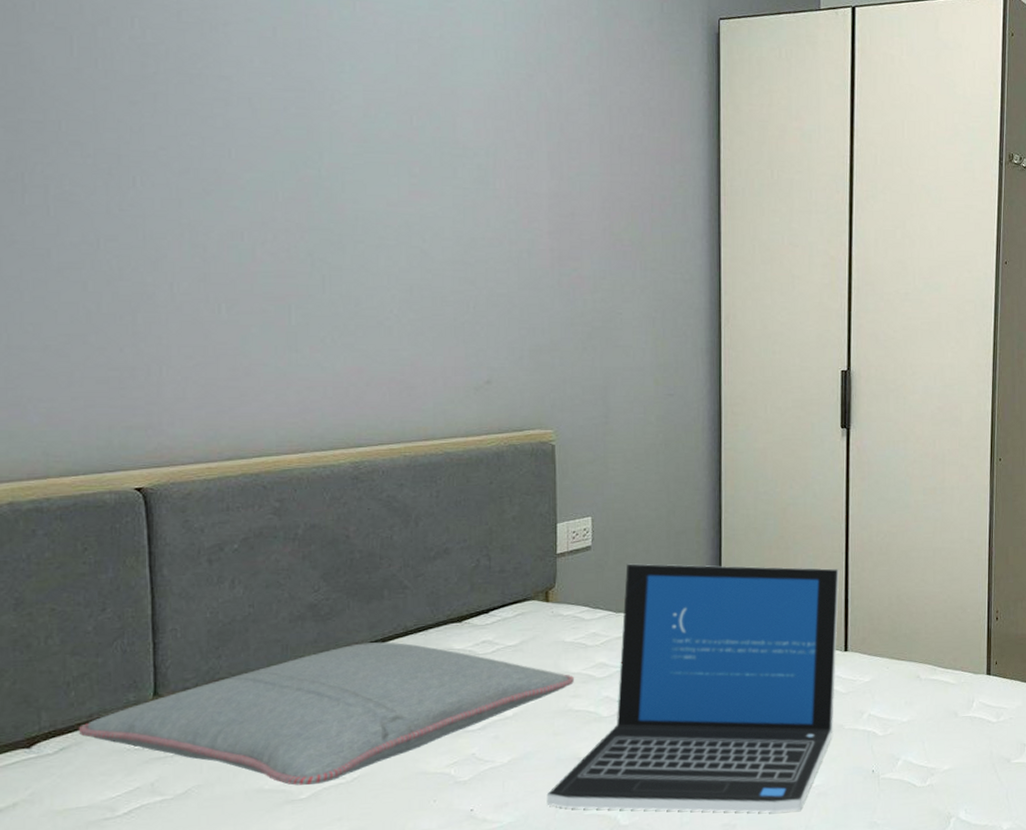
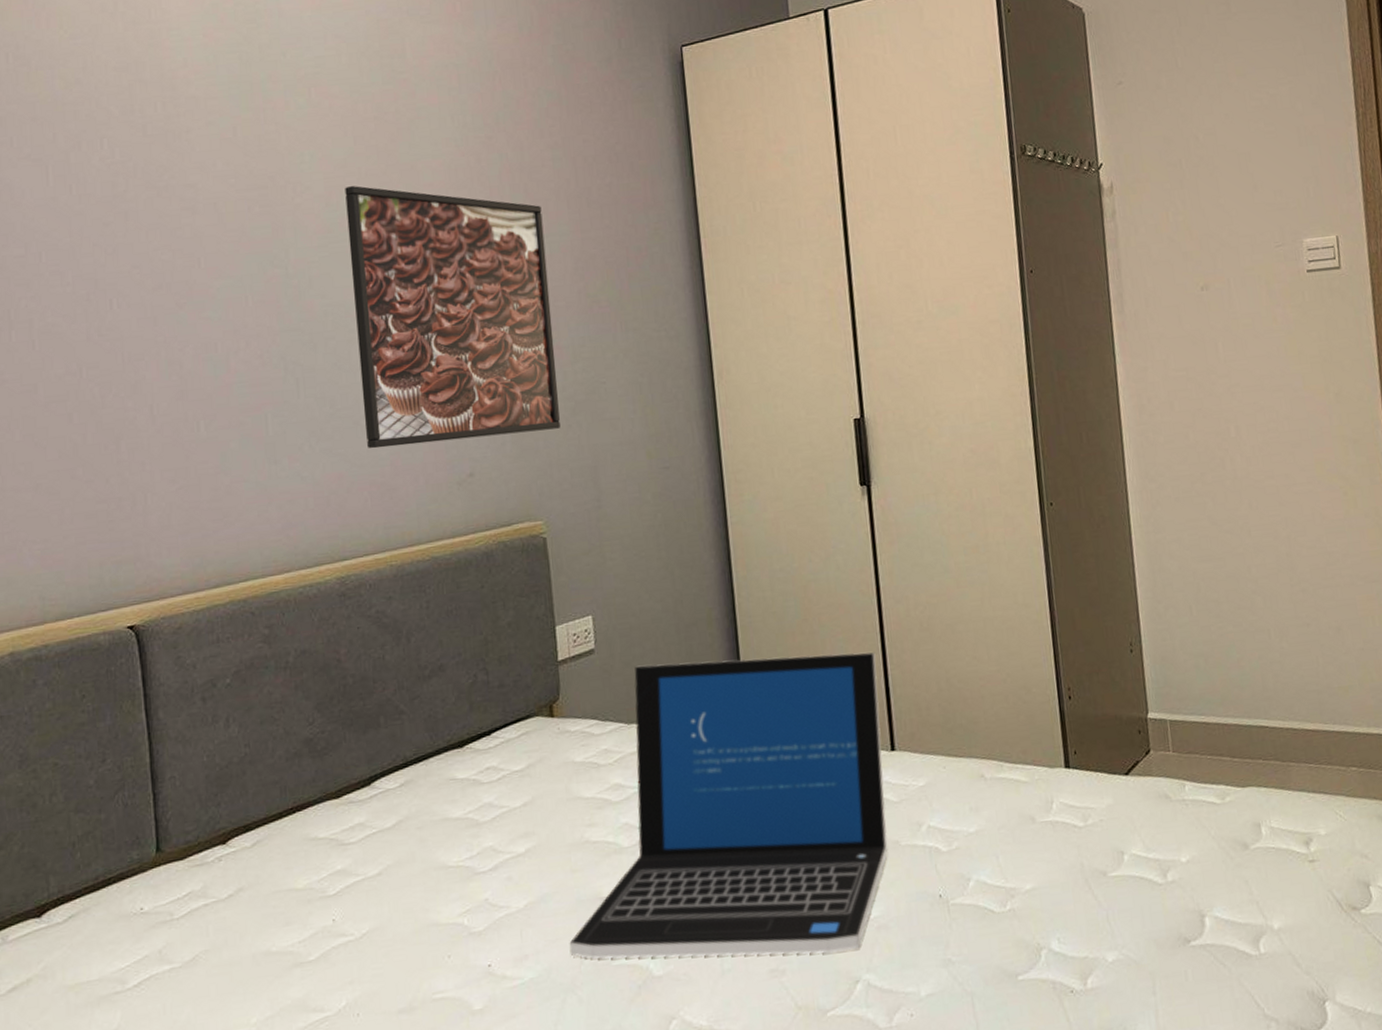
pillow: present [78,642,574,786] -> none [85,775,588,946]
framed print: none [384,101,577,349] -> present [345,186,560,449]

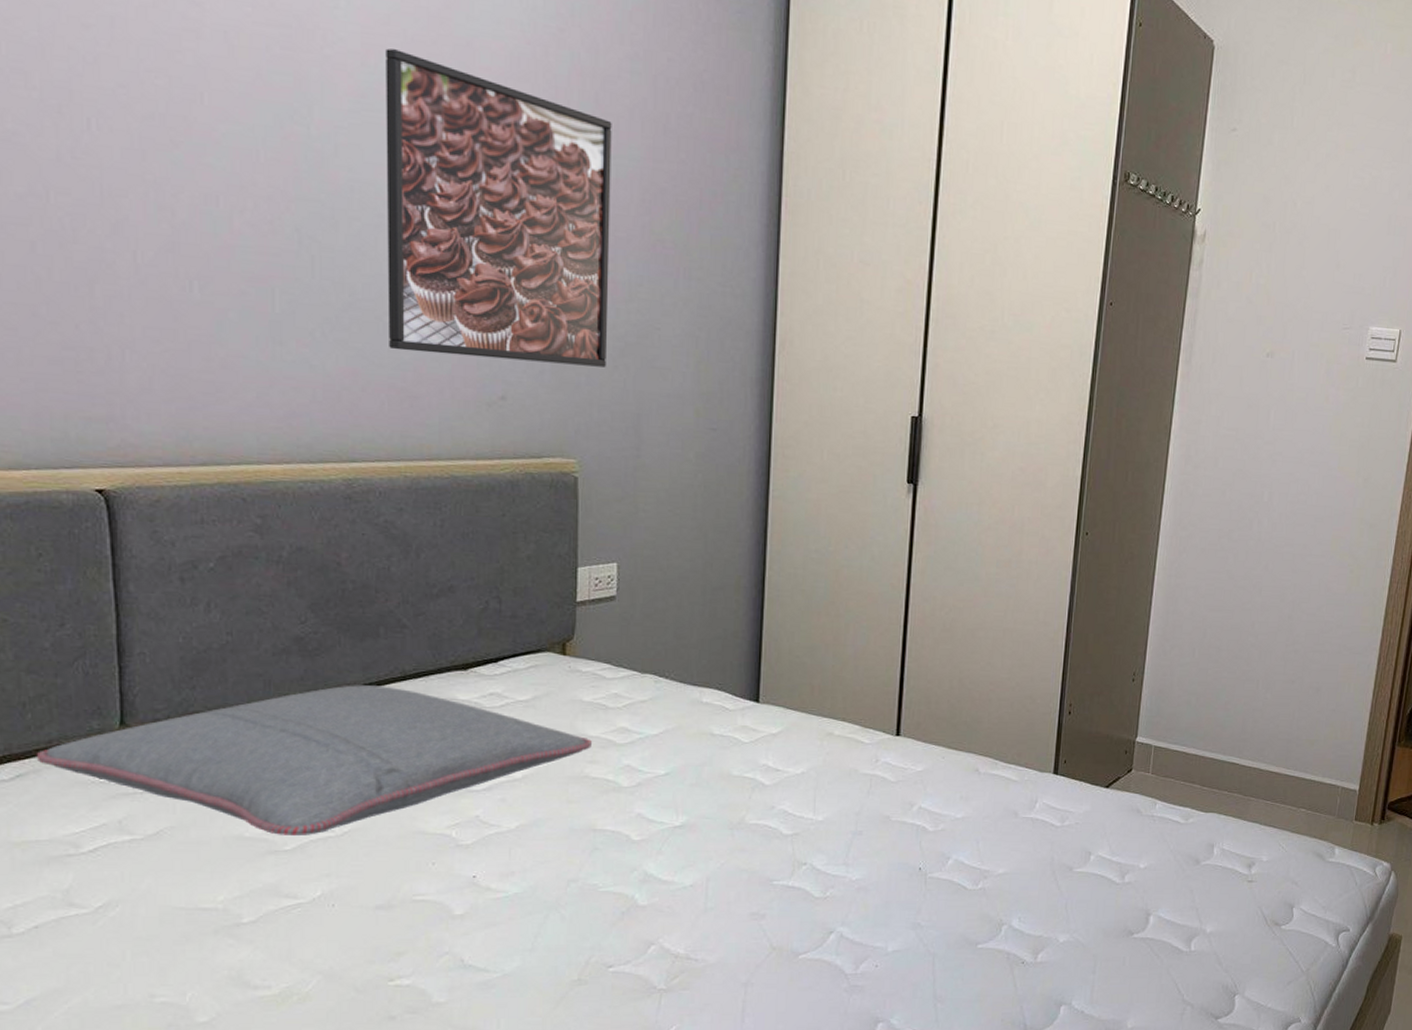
pillow: none [85,775,588,946] -> present [36,685,592,837]
laptop: present [569,652,888,959] -> none [557,619,896,905]

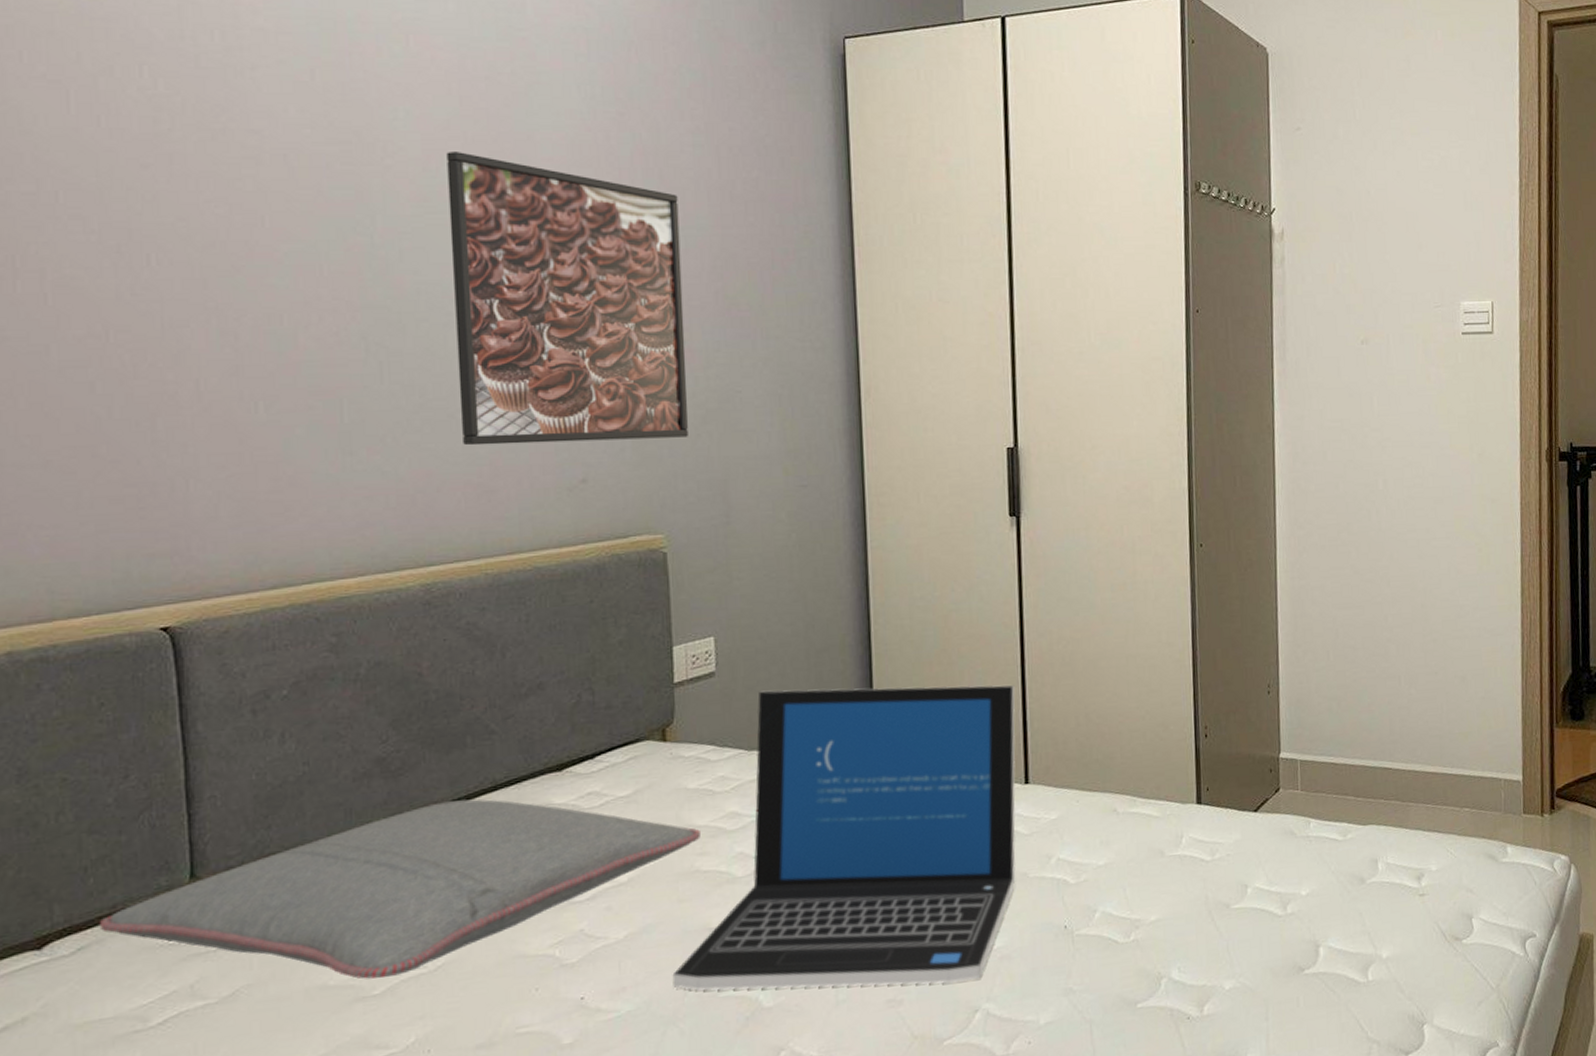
laptop: none [557,619,896,905] -> present [672,685,1016,991]

